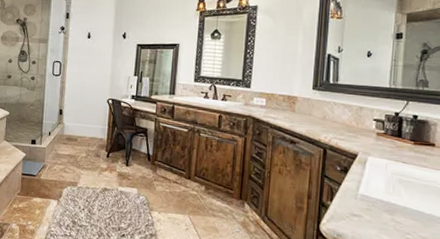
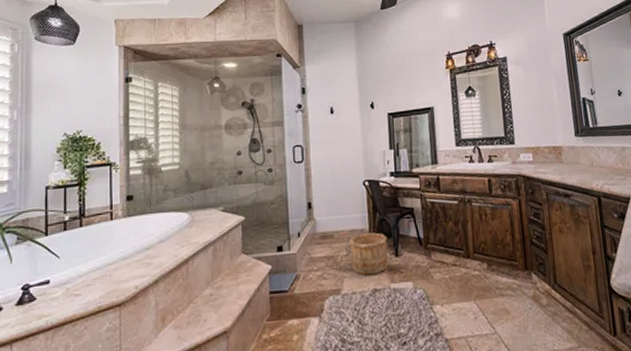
wooden bucket: none [89,142,122,177] -> present [349,232,388,275]

